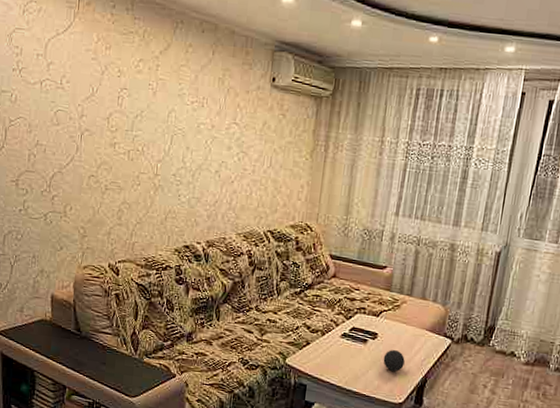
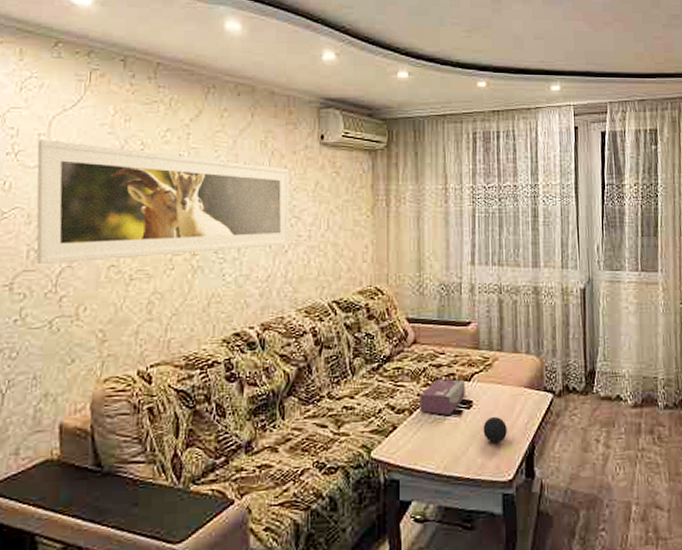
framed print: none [35,60,242,177] -> present [36,140,290,265]
tissue box: none [331,310,374,342] -> present [419,378,465,415]

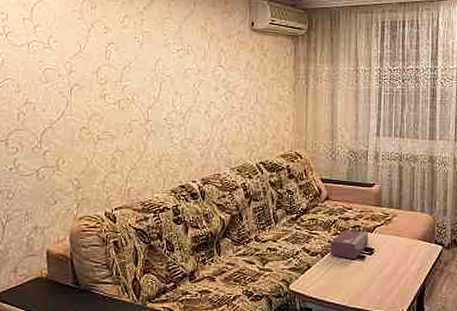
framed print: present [36,140,290,265] -> none [22,23,226,125]
decorative ball: present [483,416,507,443] -> none [382,262,402,283]

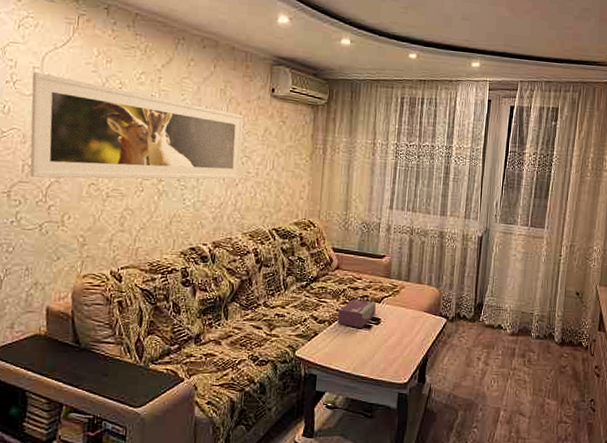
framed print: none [22,23,226,125] -> present [30,72,244,180]

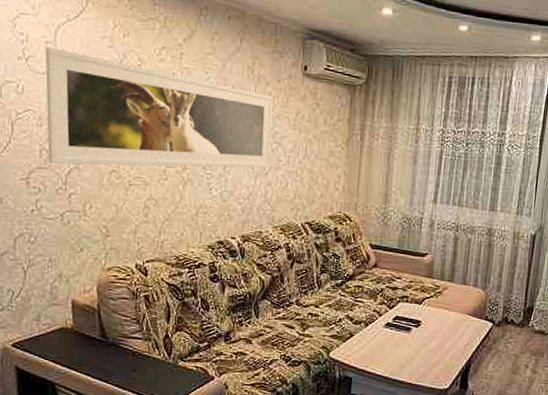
tissue box: present [337,298,376,328] -> none [374,299,416,330]

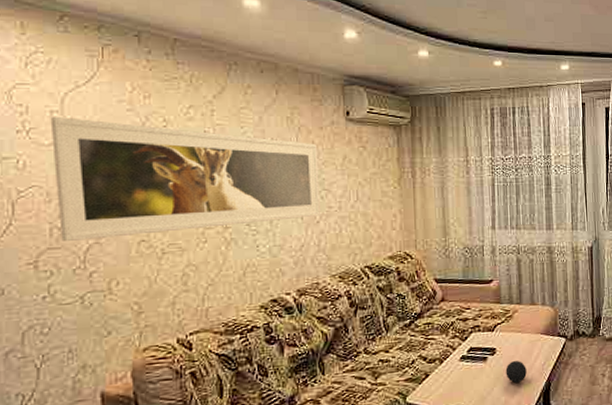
decorative ball: none [427,335,449,358] -> present [505,360,527,383]

